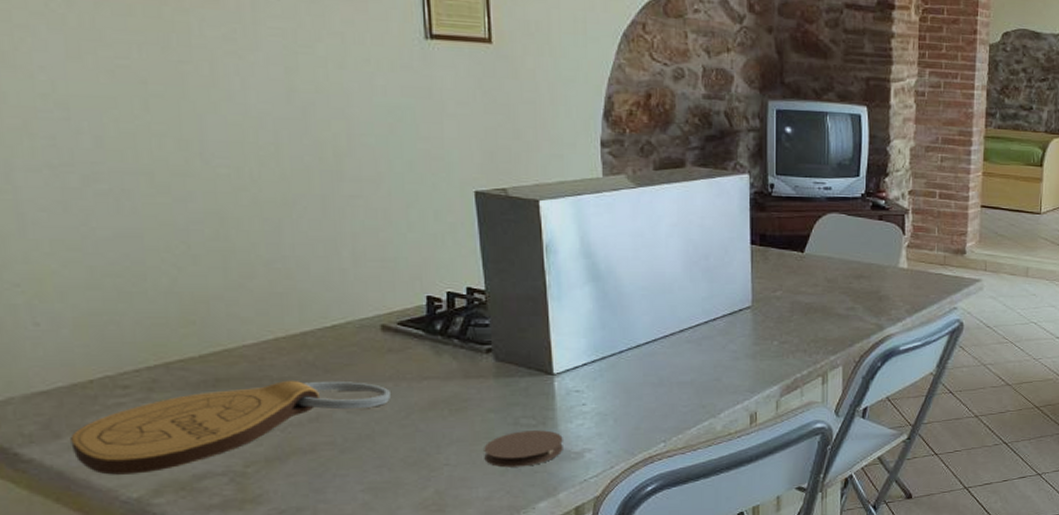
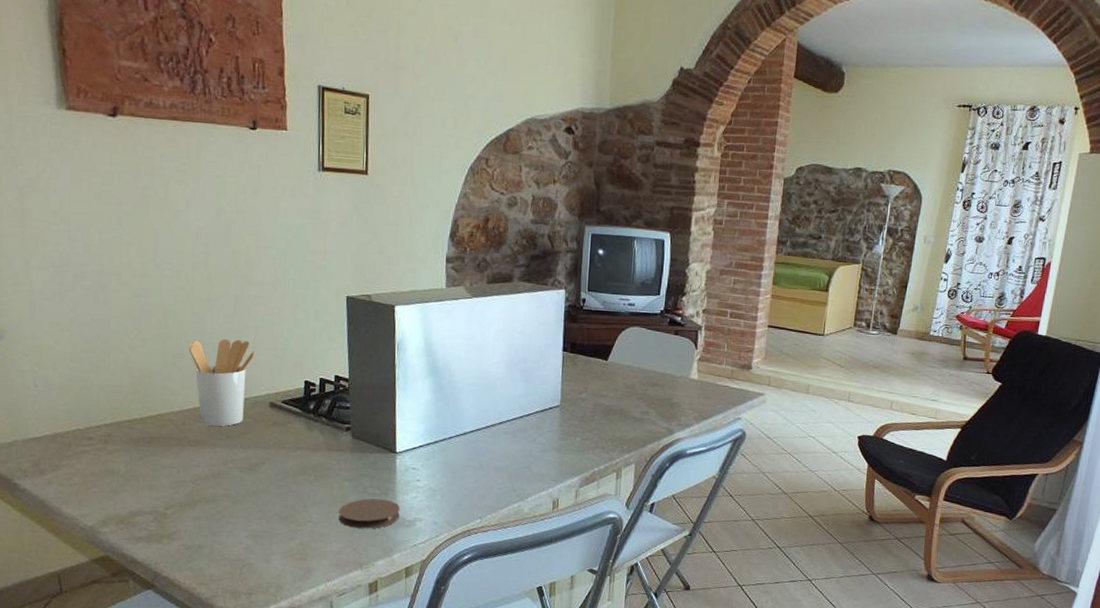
cutting board: present [70,380,390,475] -> none [51,442,273,508]
utensil holder: none [261,250,356,359] -> present [188,339,255,426]

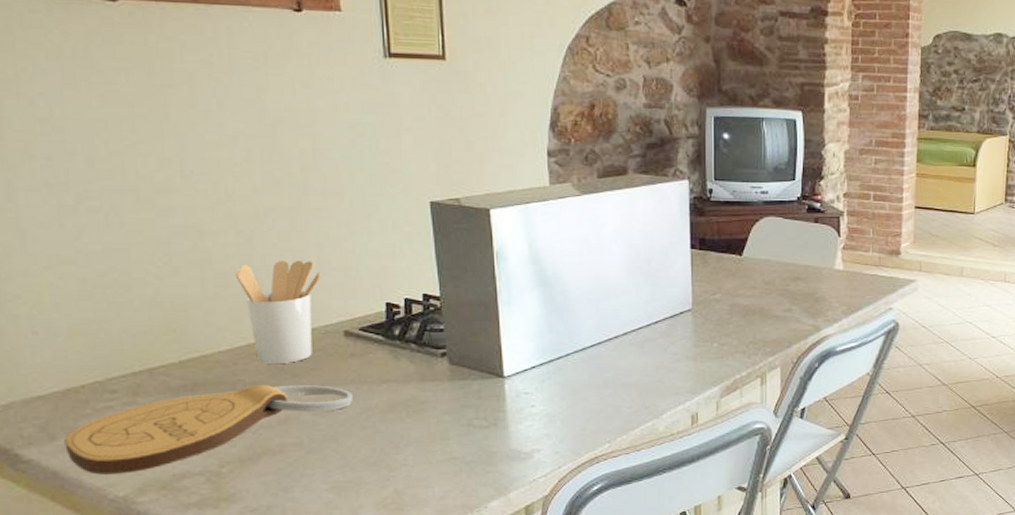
cutting board: none [51,442,273,508] -> present [64,384,353,475]
coaster: present [338,498,400,529] -> none [439,431,514,468]

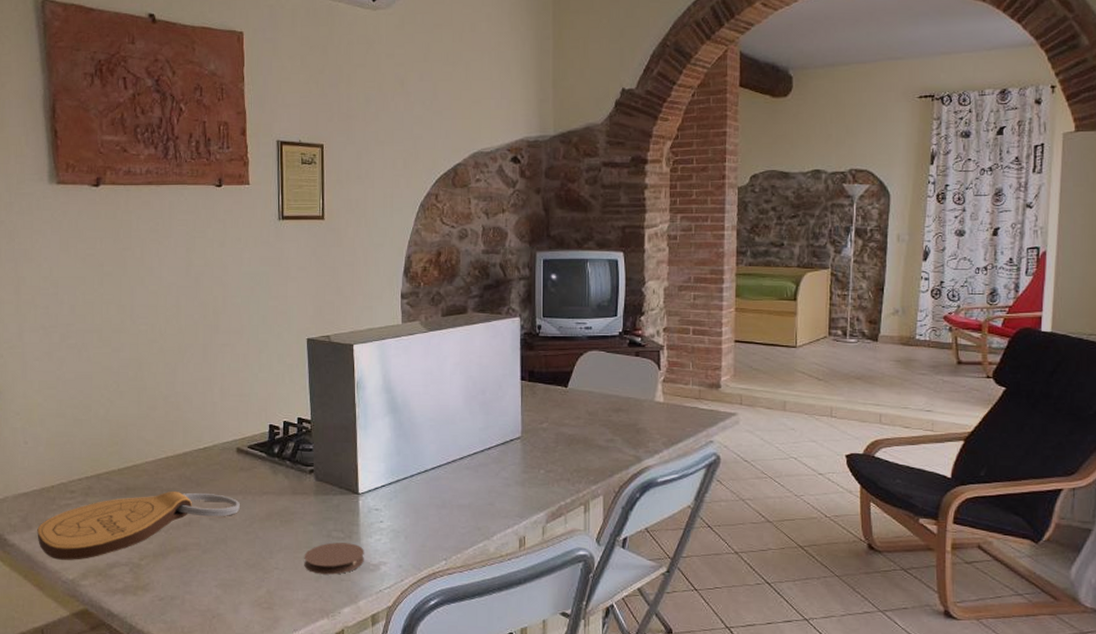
utensil holder: present [235,260,321,364] -> none [161,387,223,474]
coaster: none [439,431,514,468] -> present [304,542,364,575]

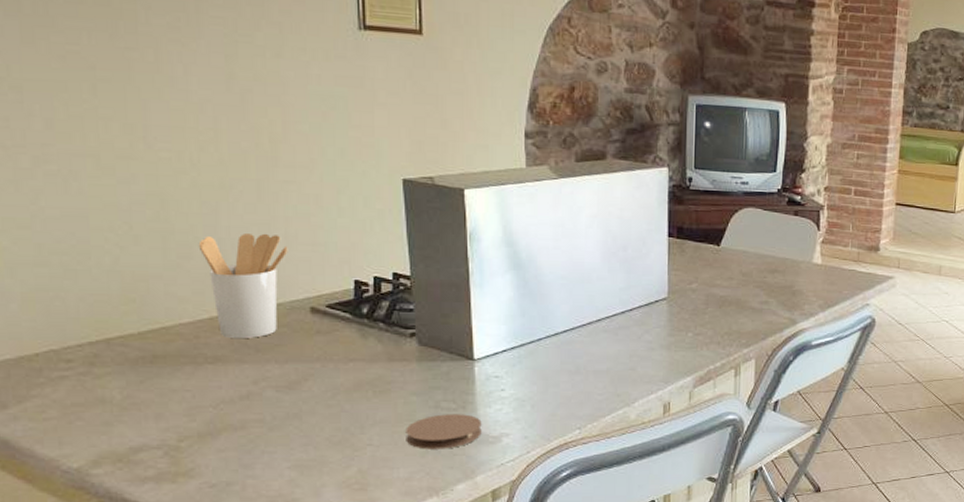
cutting board: present [37,490,240,560] -> none [16,358,318,445]
utensil holder: none [161,387,223,474] -> present [198,233,288,338]

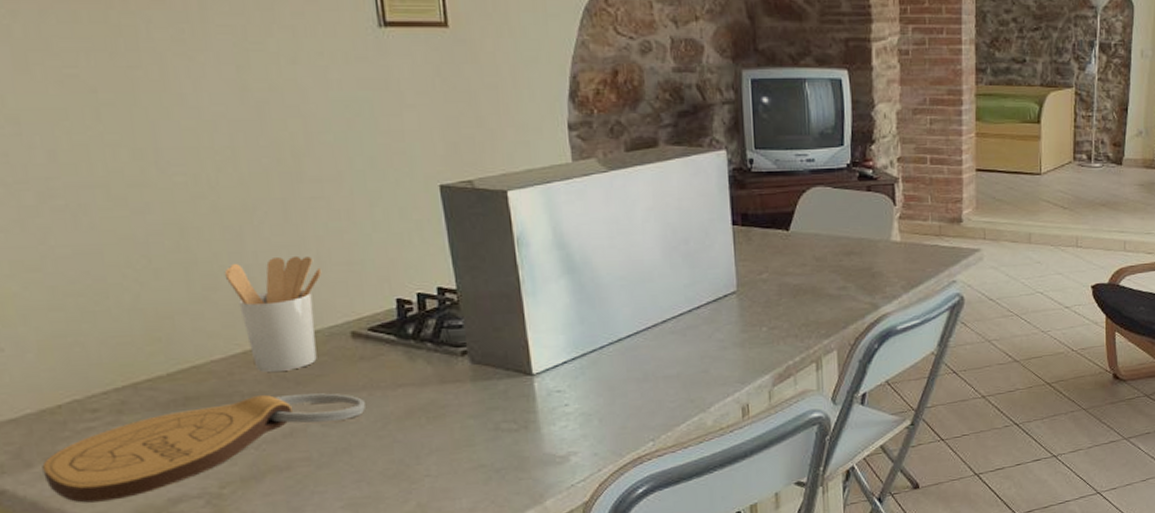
cutting board: none [16,358,318,445] -> present [42,393,365,503]
coaster: present [406,414,482,449] -> none [465,434,548,476]

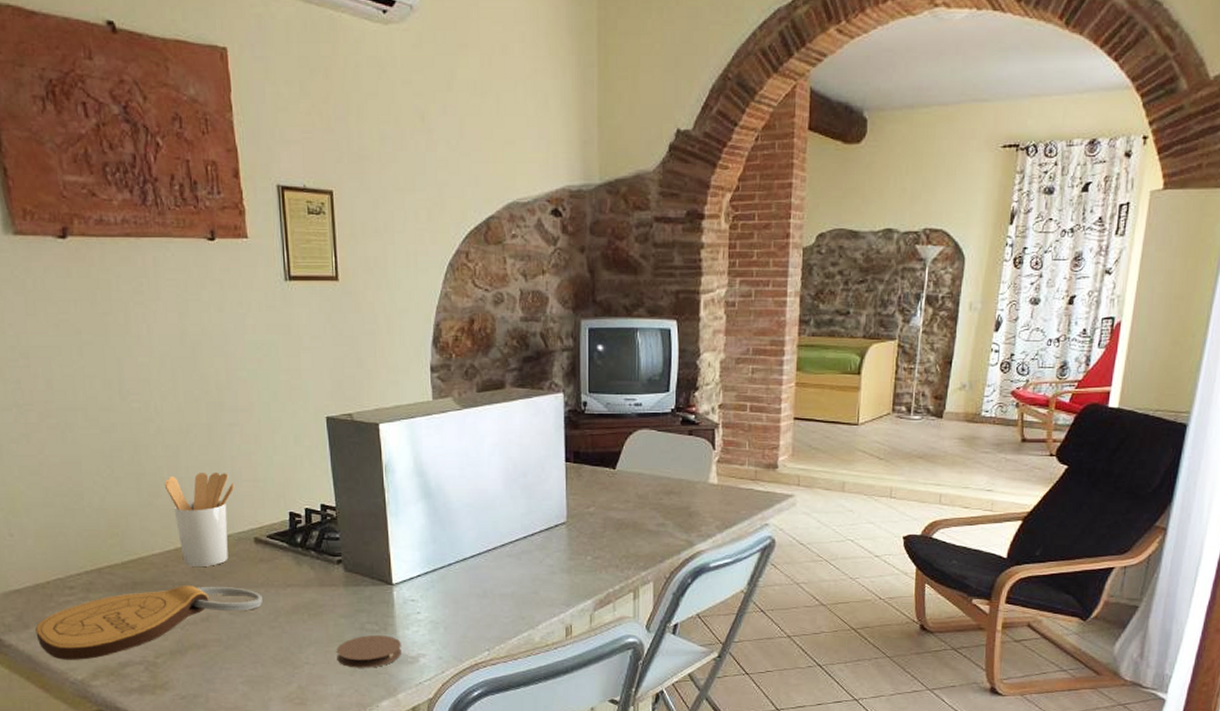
coaster: none [465,434,548,476] -> present [336,635,402,668]

